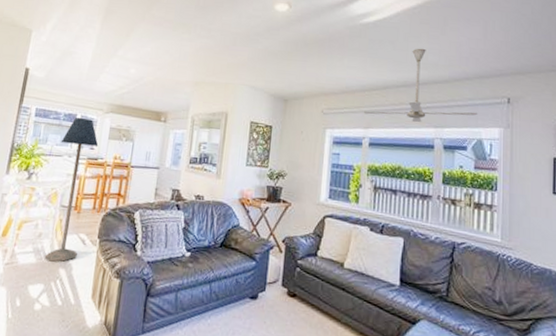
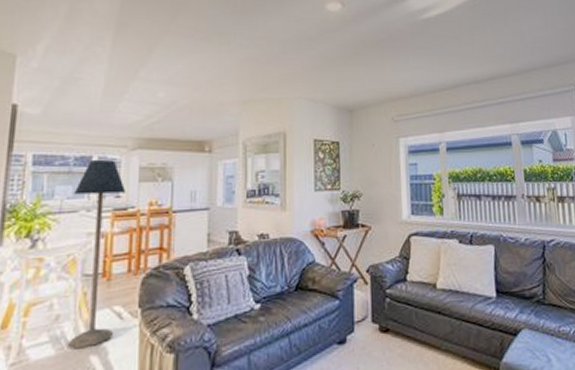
ceiling fan: present [364,48,477,122] -> none [437,41,549,119]

